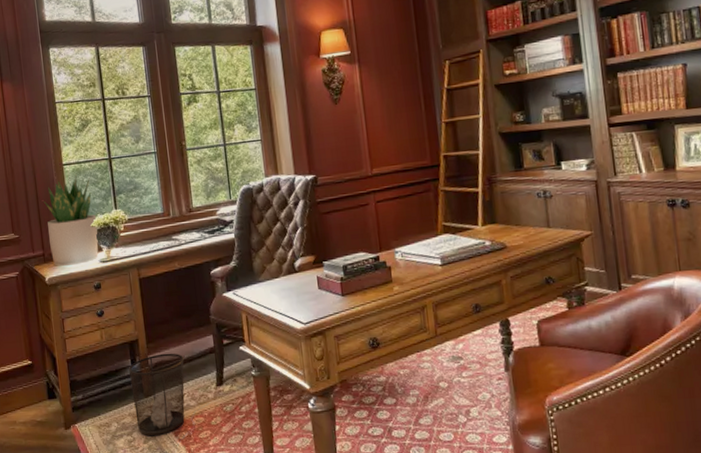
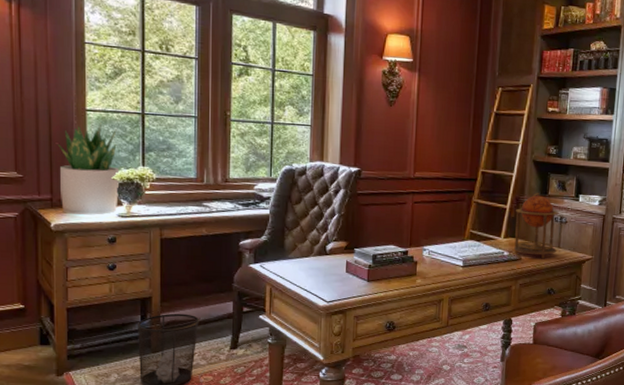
globe: none [490,167,547,244] -> present [514,192,559,259]

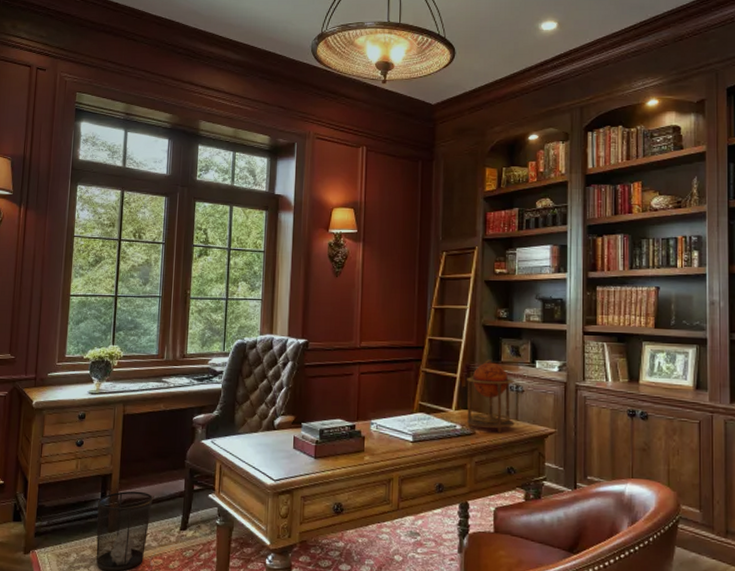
planter: present [57,123,119,216] -> none [43,306,96,394]

